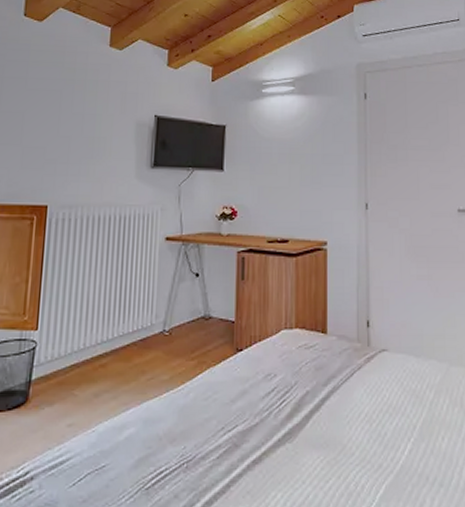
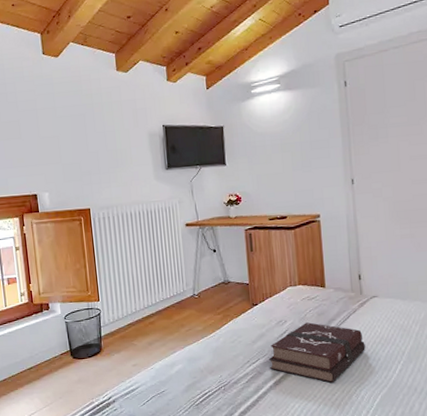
hardback book: none [248,379,370,464] -> present [268,322,365,383]

